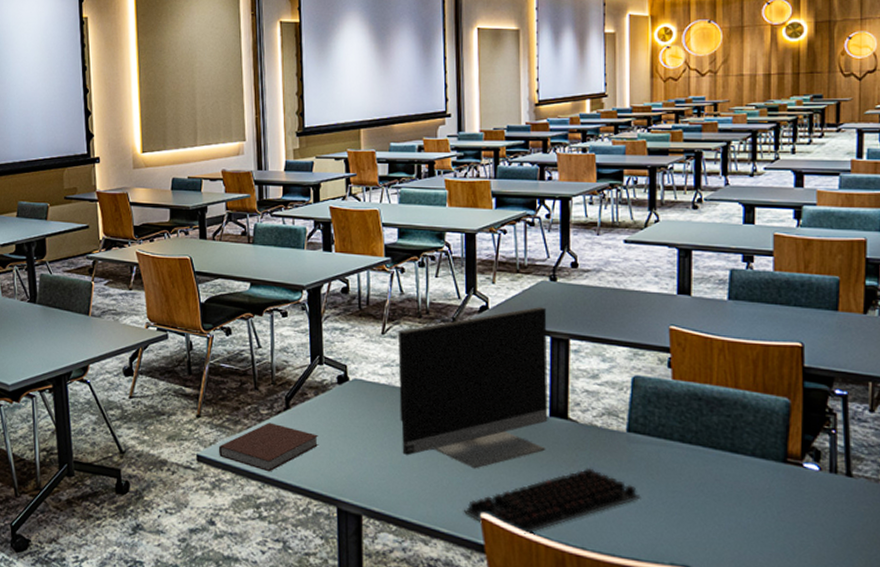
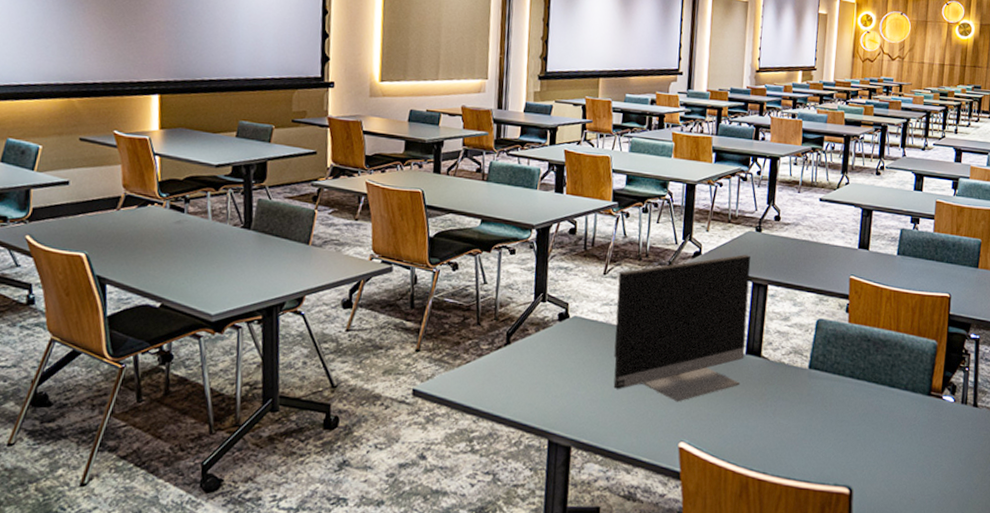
notebook: present [218,422,319,472] -> none [435,357,536,406]
computer keyboard: present [463,468,641,534] -> none [664,400,816,462]

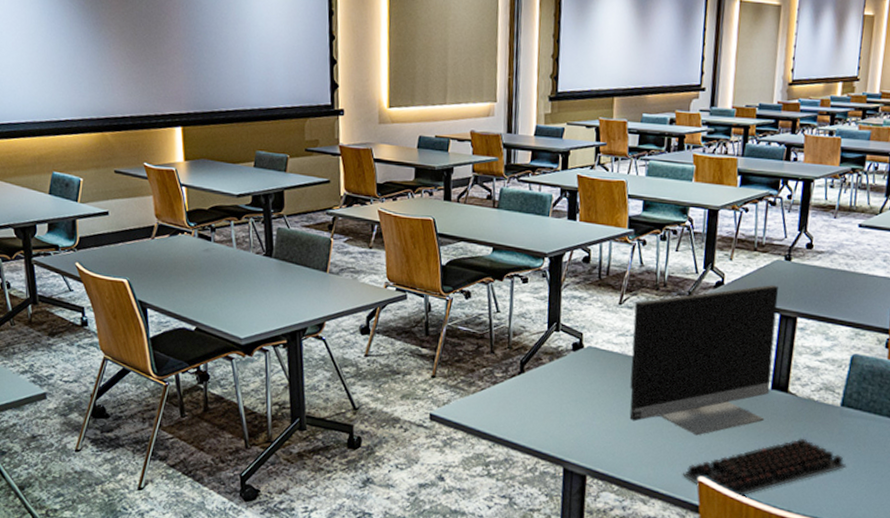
computer keyboard: none [664,400,816,462] -> present [682,438,847,497]

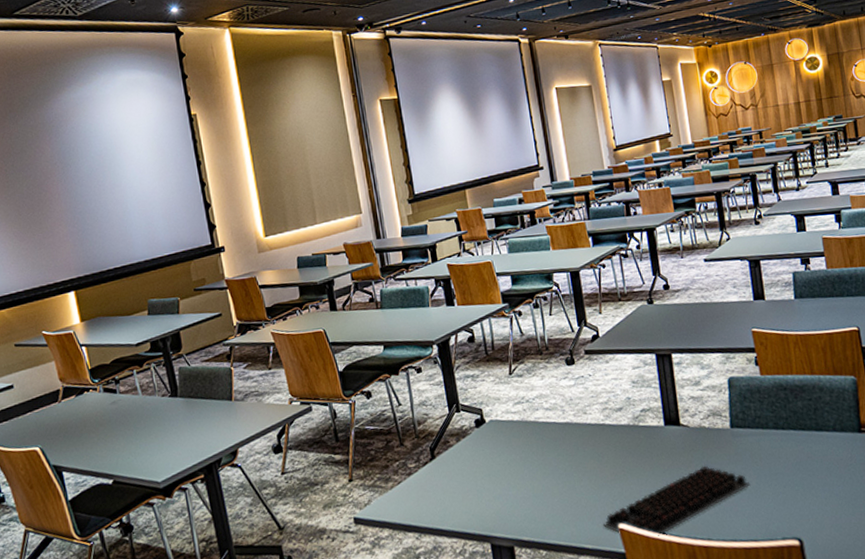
monitor: present [629,285,779,436] -> none [523,328,666,485]

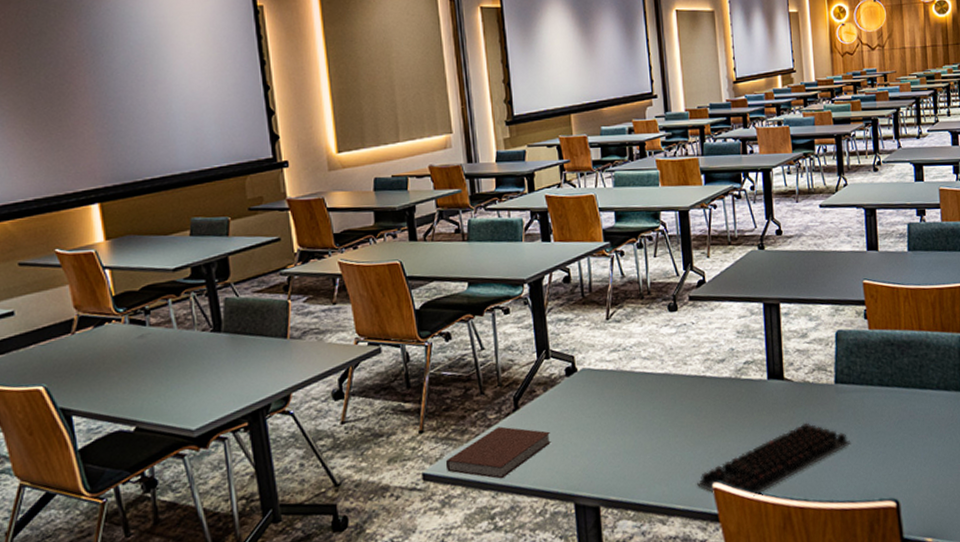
notebook: none [373,474,467,522] -> present [445,426,552,479]

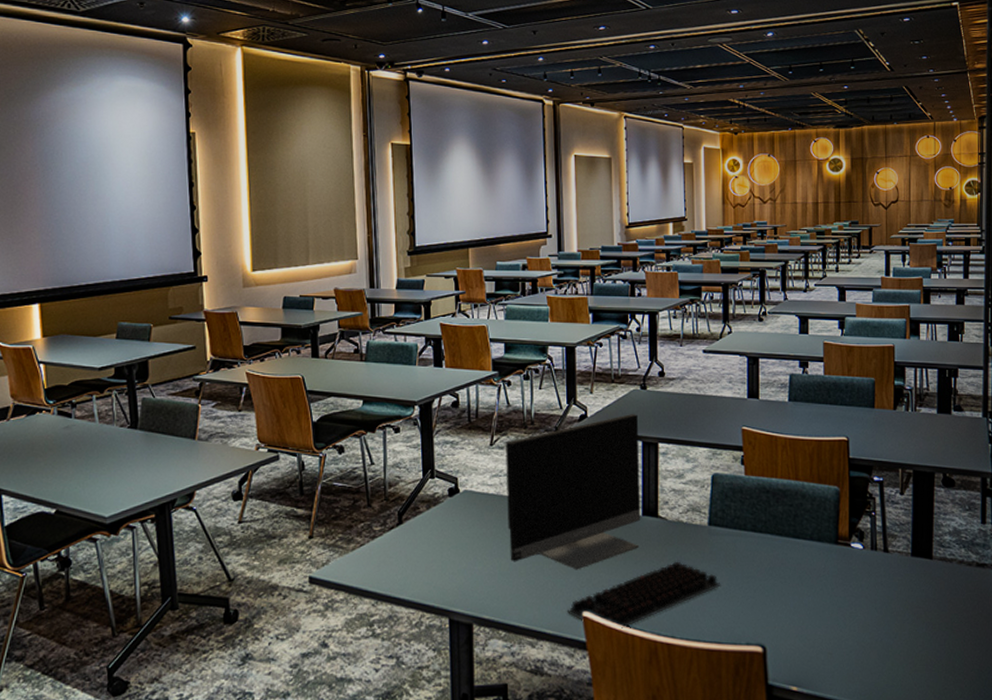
notebook: present [445,426,552,479] -> none [331,539,431,589]
monitor: none [621,275,767,441] -> present [505,414,641,570]

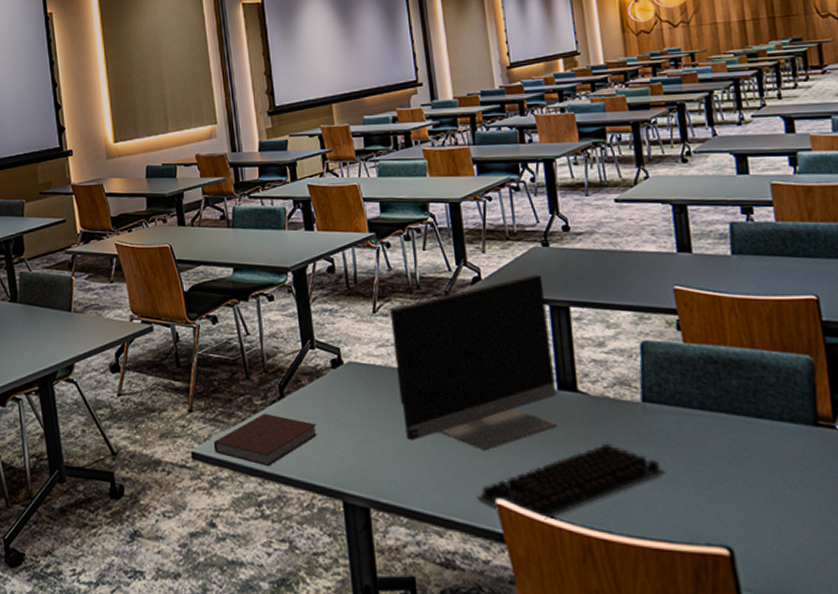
notebook: none [331,539,431,589] -> present [213,413,318,467]

